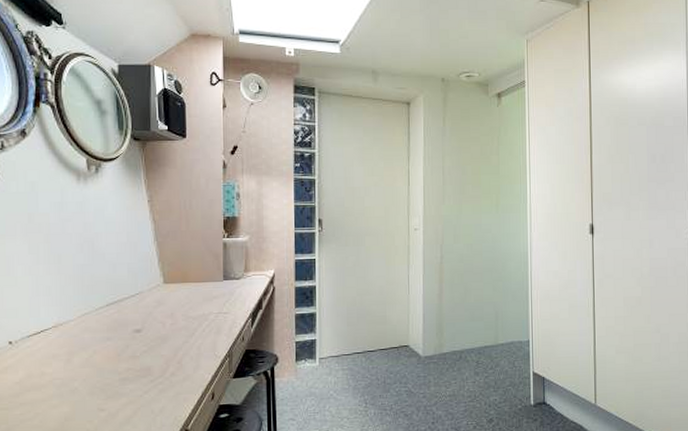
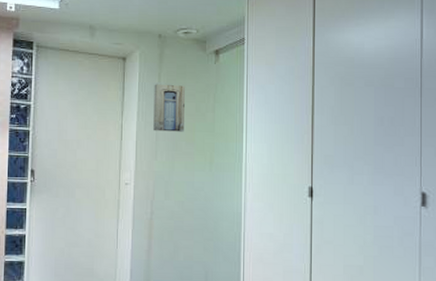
wall art: none [439,128,470,176] -> present [153,84,186,132]

